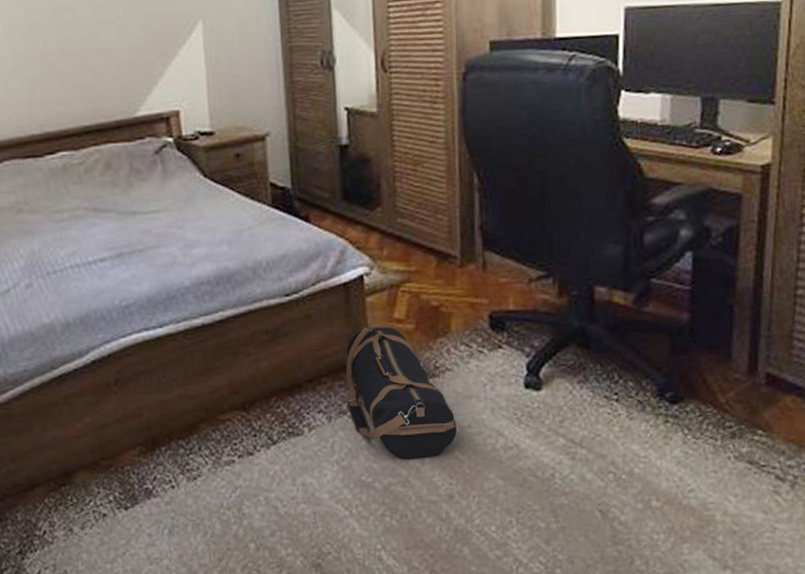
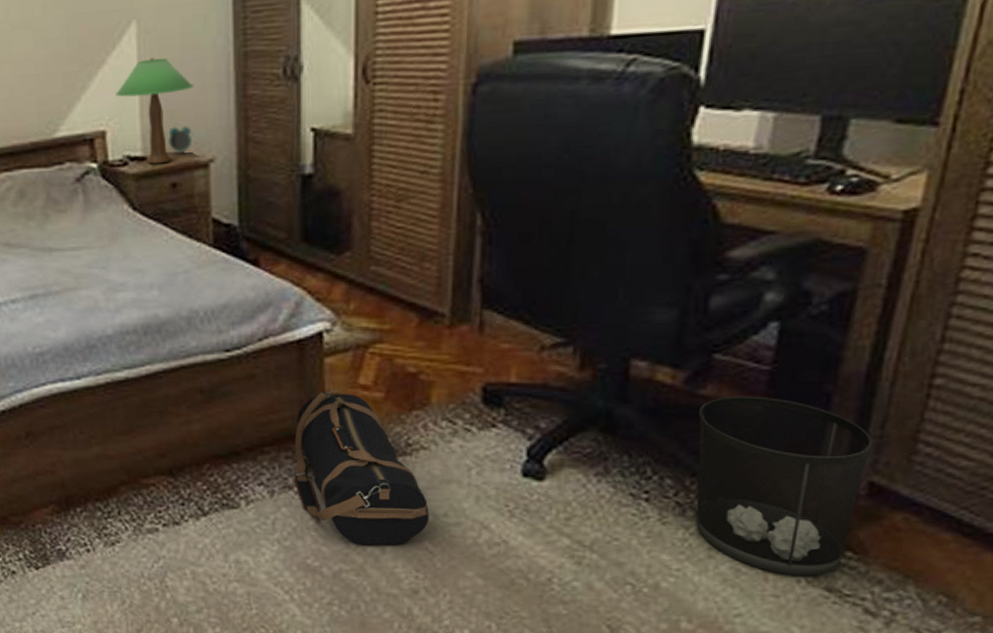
table lamp: none [186,50,251,138] -> present [114,57,194,164]
alarm clock: none [231,103,252,129] -> present [168,122,193,154]
waste bin: none [645,310,764,454] -> present [695,396,873,577]

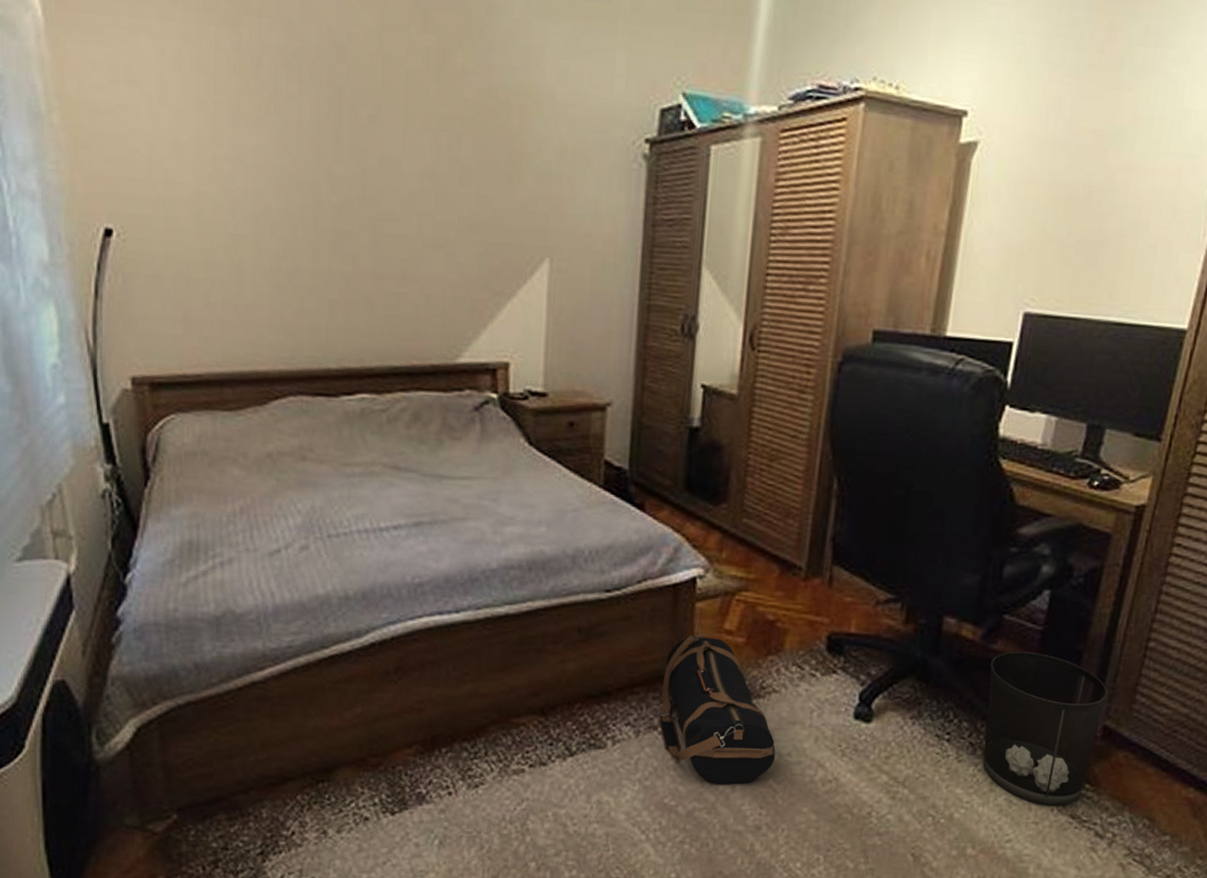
table lamp: present [114,57,194,164] -> none [521,297,599,402]
alarm clock: present [168,122,193,154] -> none [569,363,593,396]

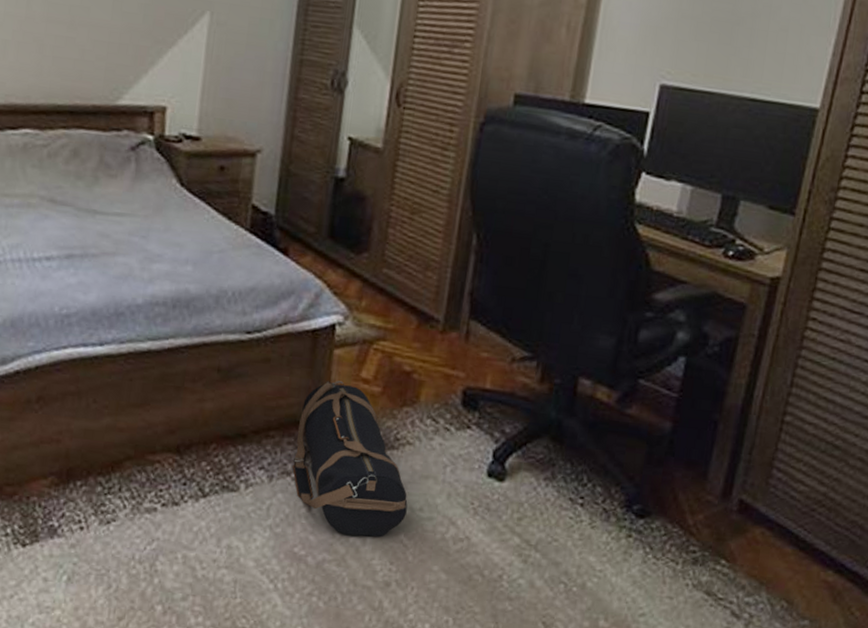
waste bin: present [982,651,1108,806] -> none [616,417,744,581]

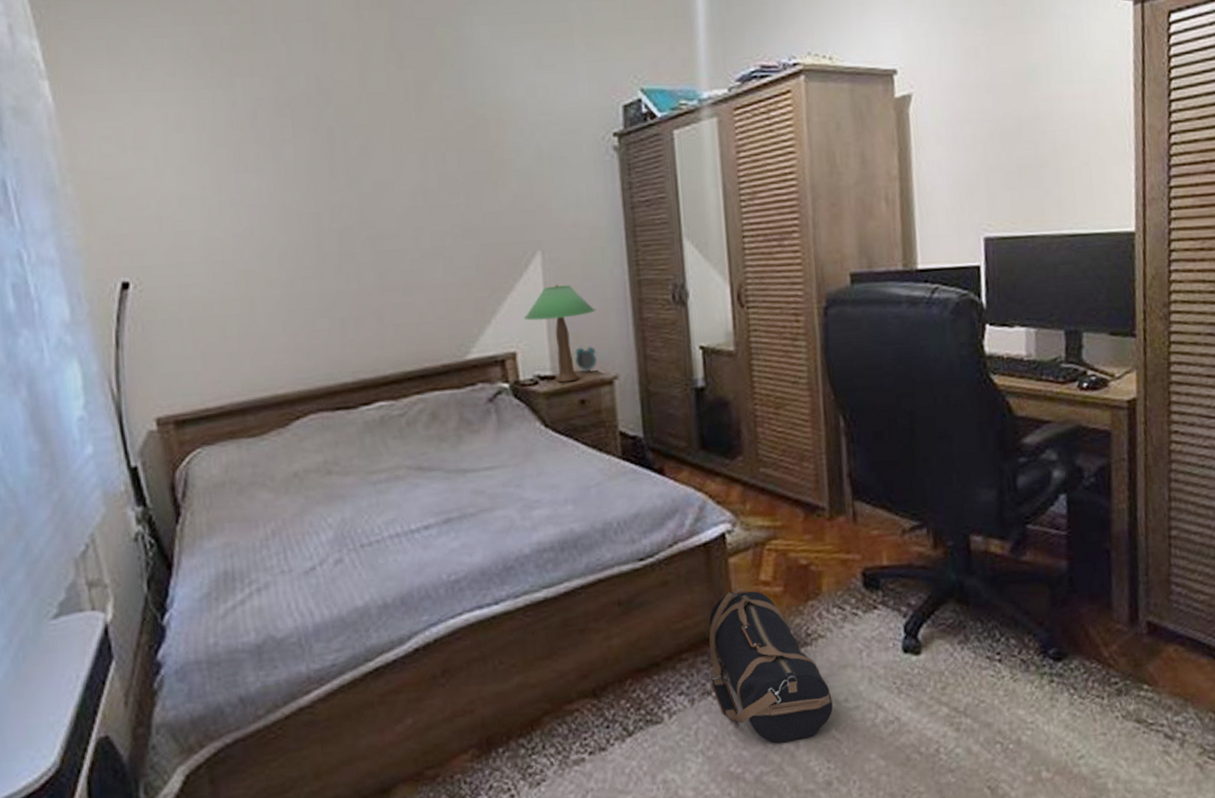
table lamp: none [180,48,253,147] -> present [523,284,596,383]
alarm clock: none [222,110,245,142] -> present [575,342,598,372]

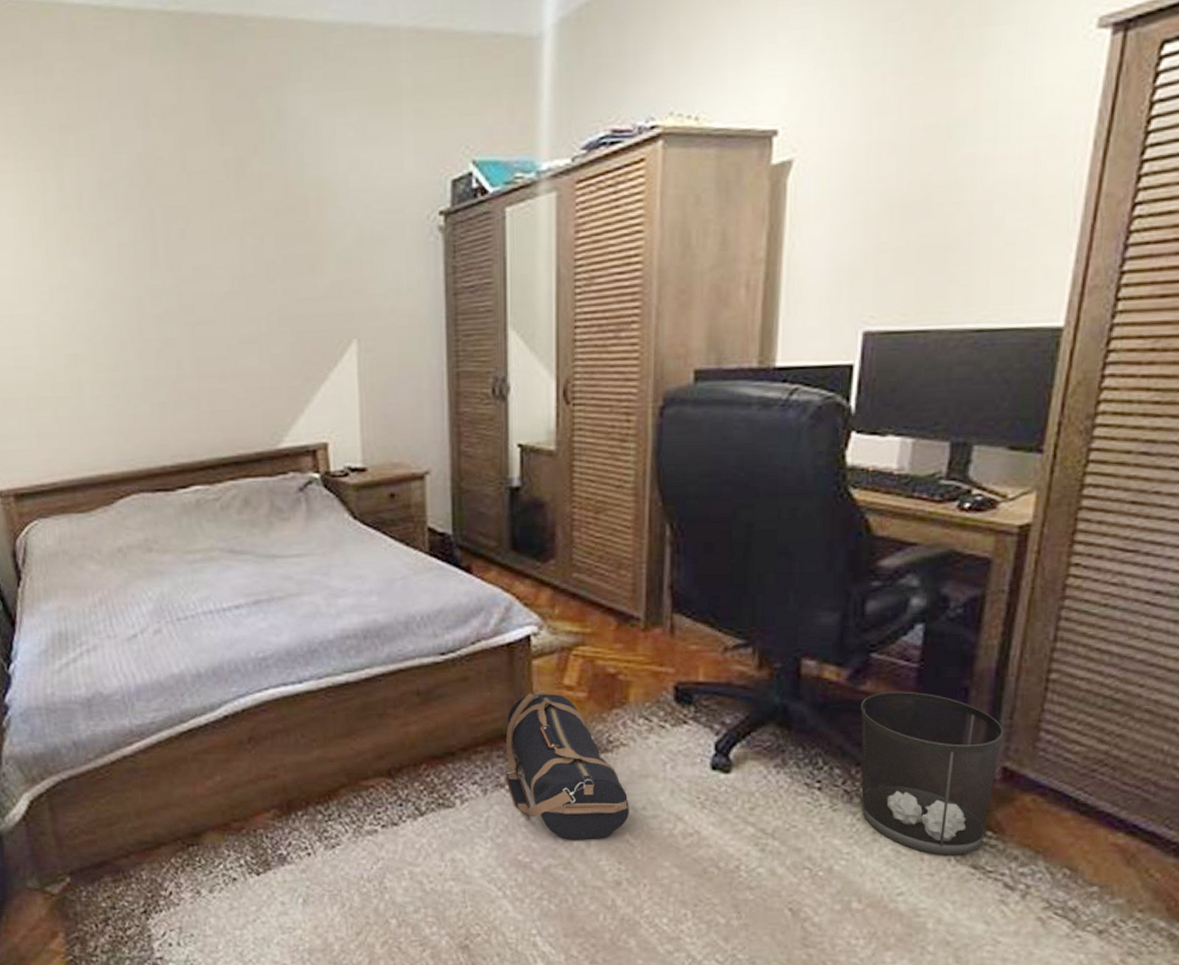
table lamp: present [523,284,596,383] -> none [336,375,411,475]
alarm clock: present [575,342,598,372] -> none [387,436,410,466]
waste bin: none [1024,557,1143,714] -> present [860,691,1004,856]

